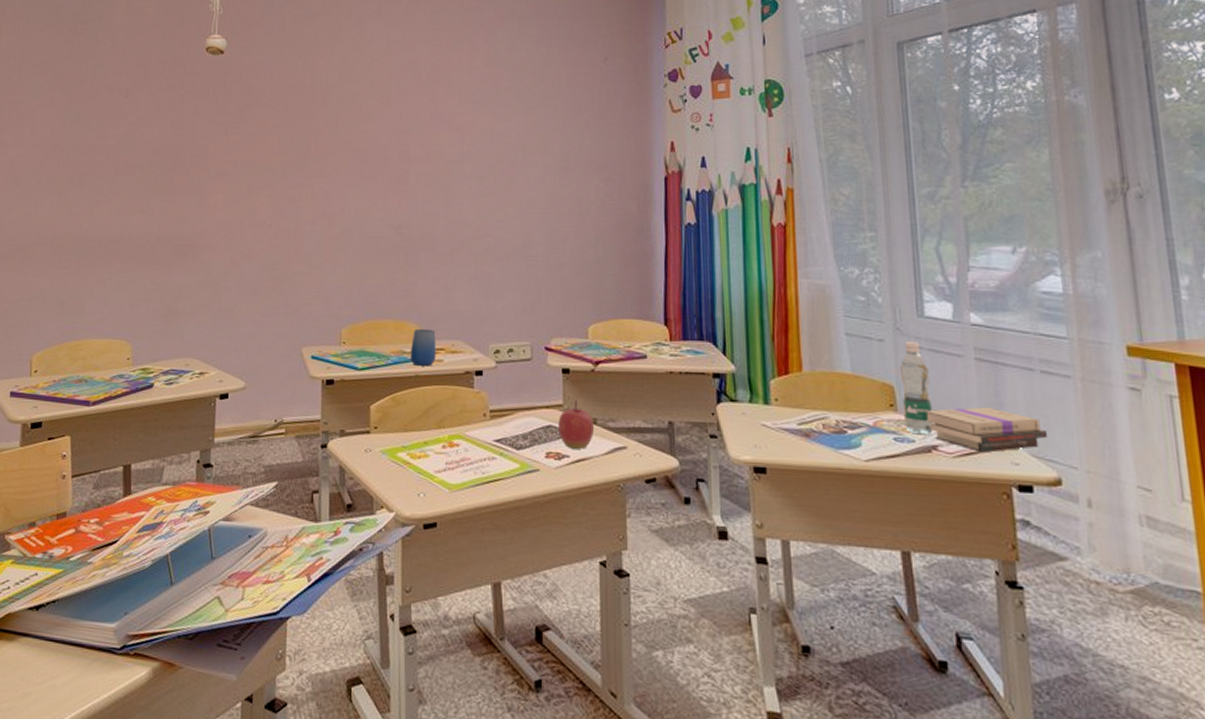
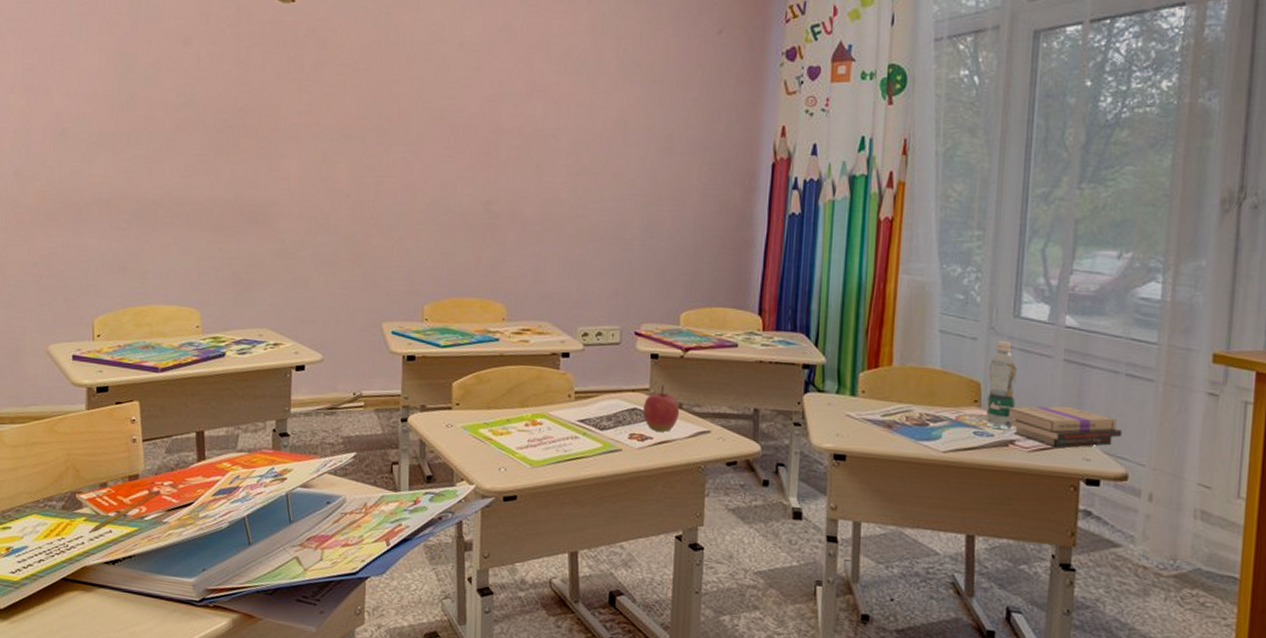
pencil: none [14,528,88,578] -> present [88,489,161,534]
cup: present [410,328,436,366] -> none [494,308,523,346]

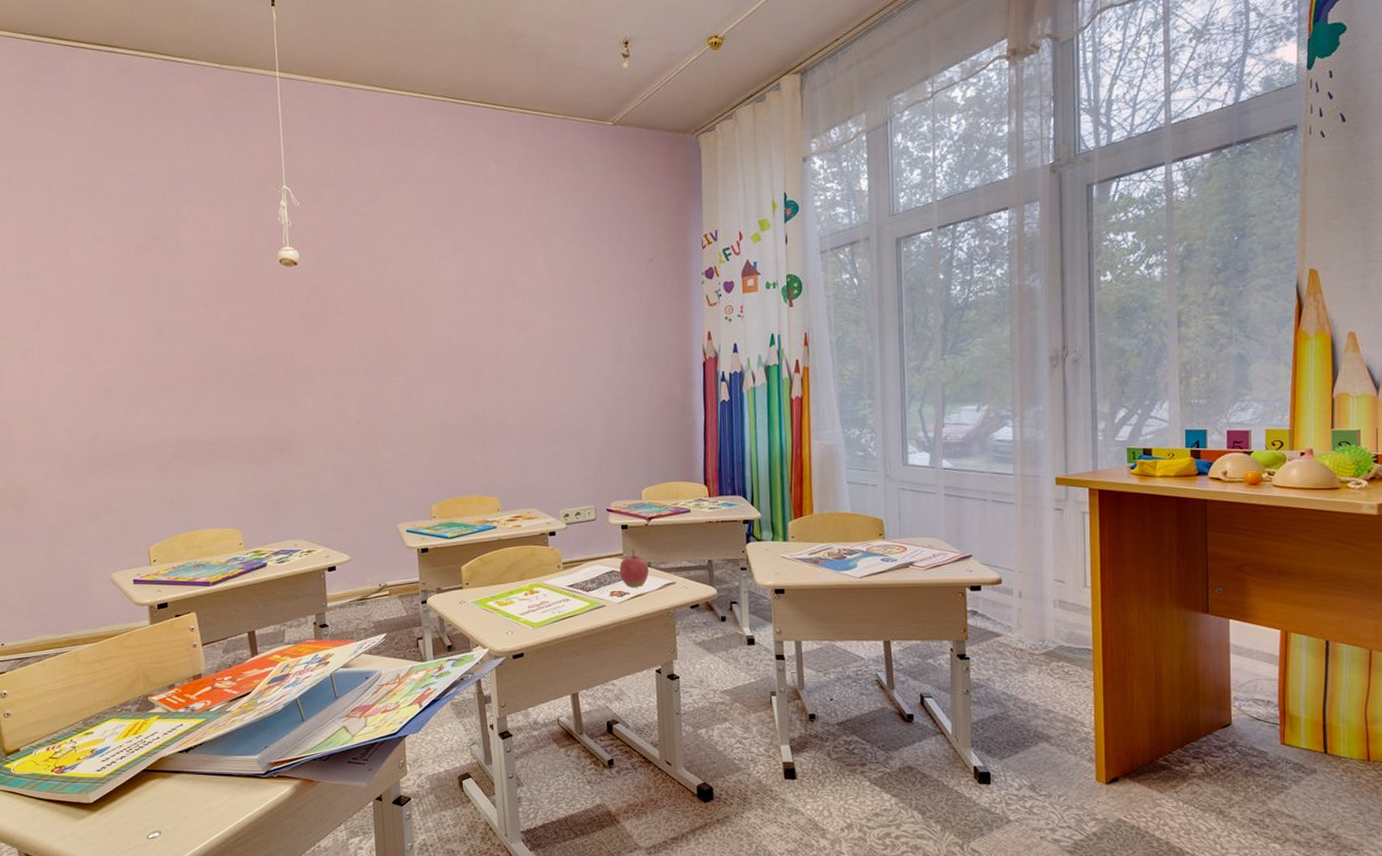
pencil: present [88,489,161,534] -> none [162,684,223,729]
bottle: present [986,341,1017,431] -> none [888,485,911,555]
books: present [1007,405,1123,448] -> none [906,530,994,565]

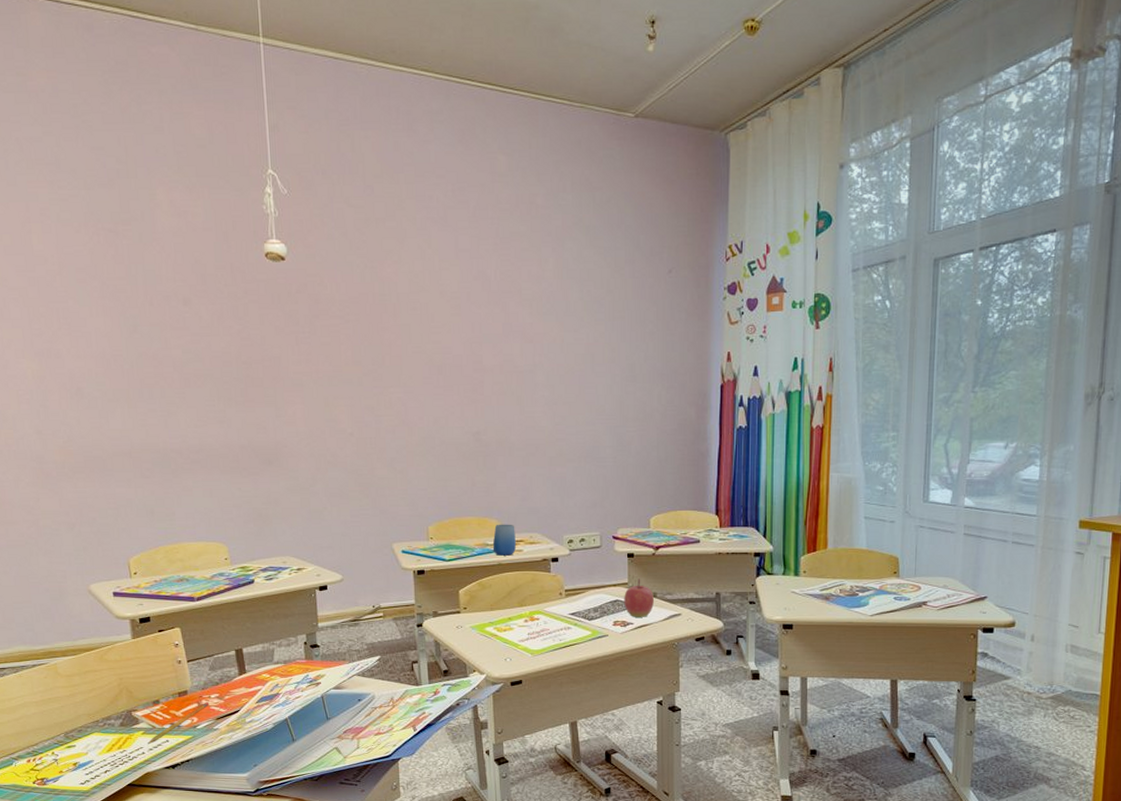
pencil: none [162,684,223,729] -> present [147,702,210,745]
cup: none [492,501,515,532] -> present [492,524,516,556]

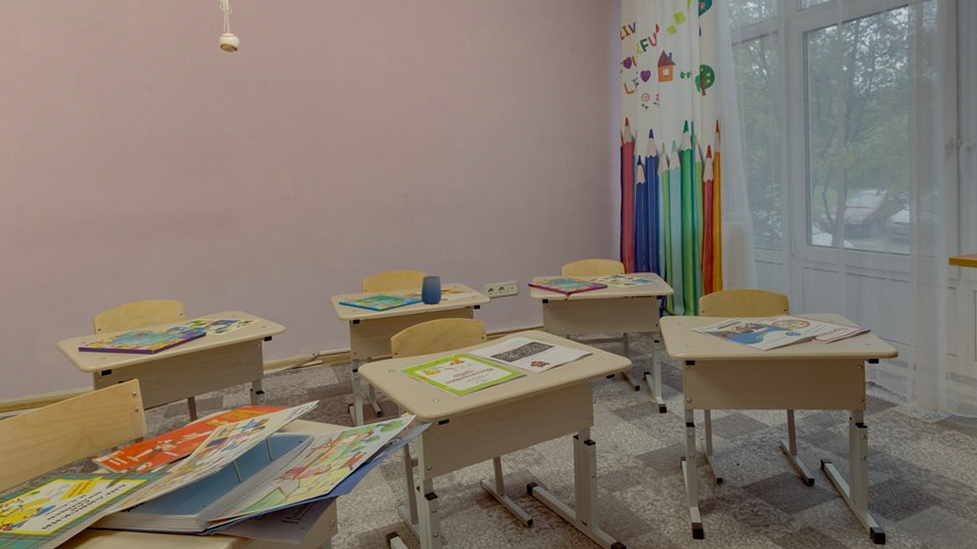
apple: present [624,579,654,617] -> none [540,322,568,358]

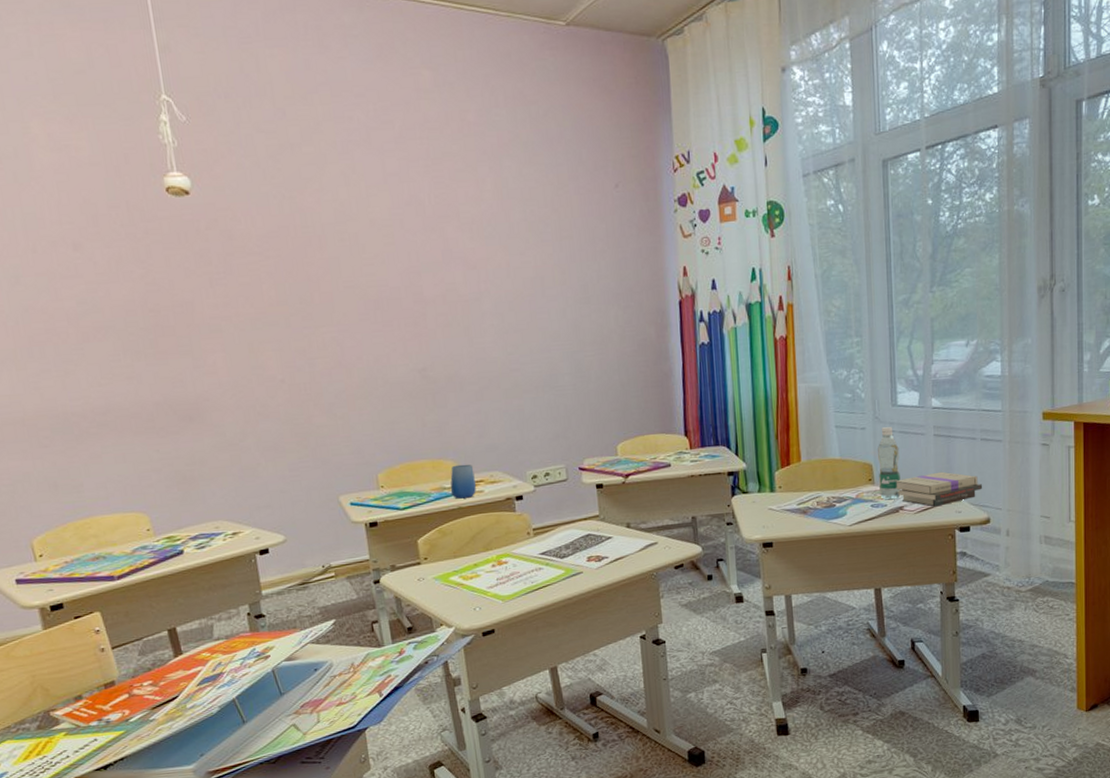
pencil: present [105,447,163,489] -> none [71,691,143,747]
bottle: none [793,264,814,330] -> present [878,427,901,500]
books: none [809,307,892,339] -> present [895,471,983,507]

